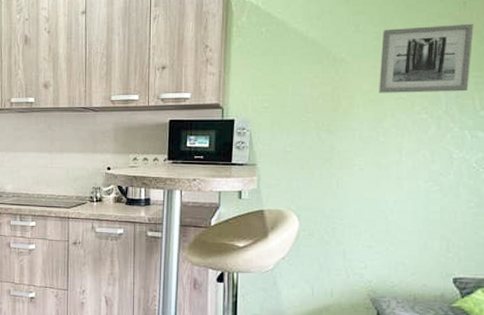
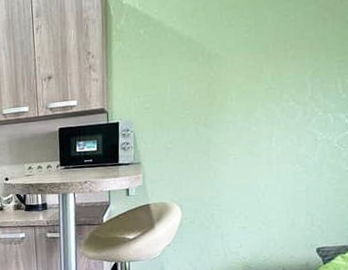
wall art: present [379,23,474,93] -> none [250,8,338,85]

